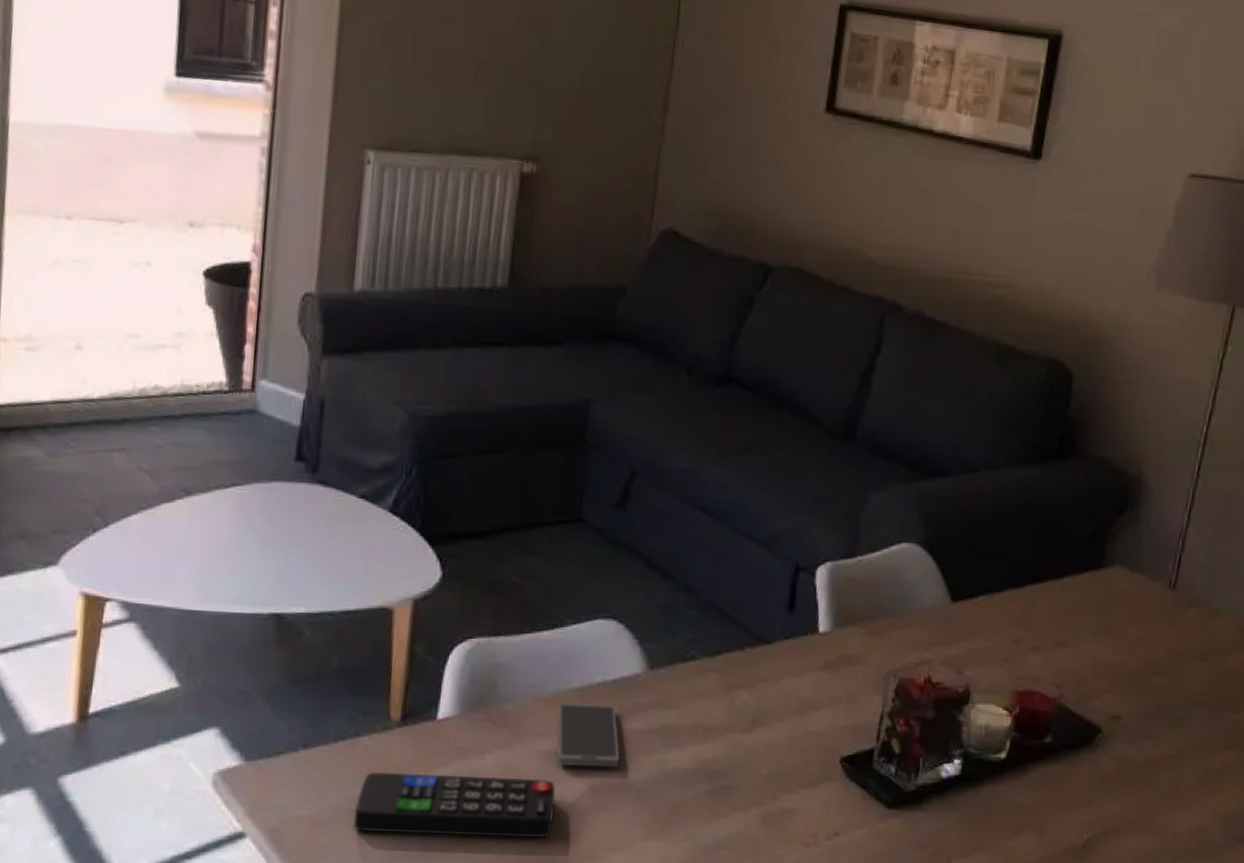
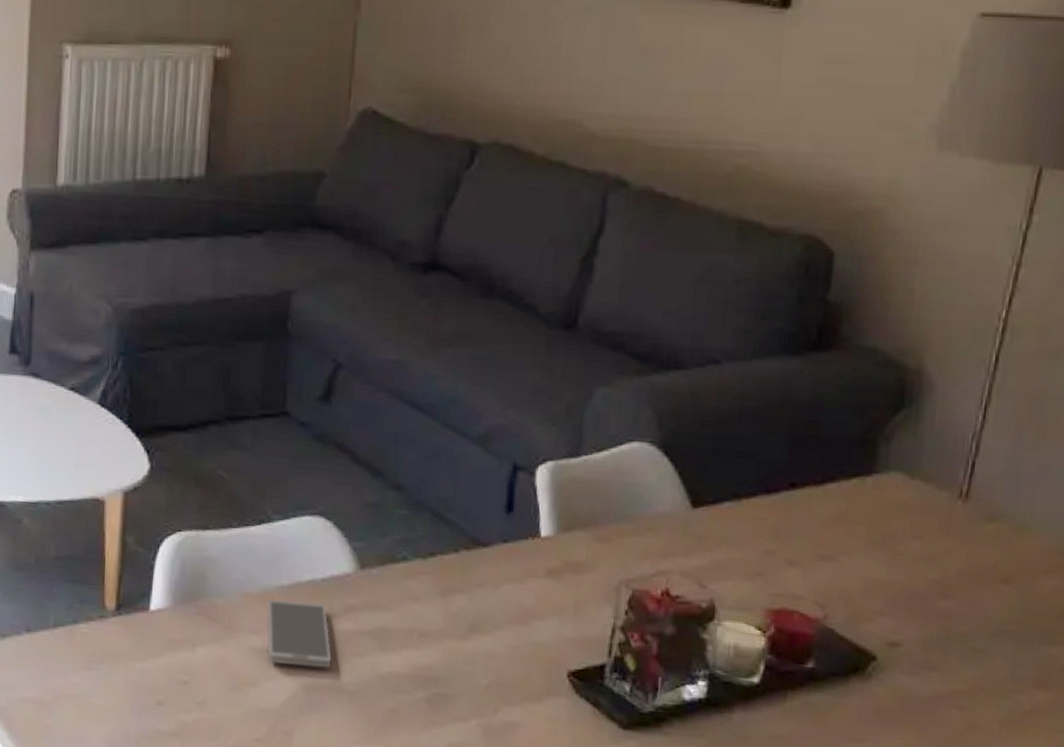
remote control: present [354,772,555,839] -> none [75,659,268,735]

